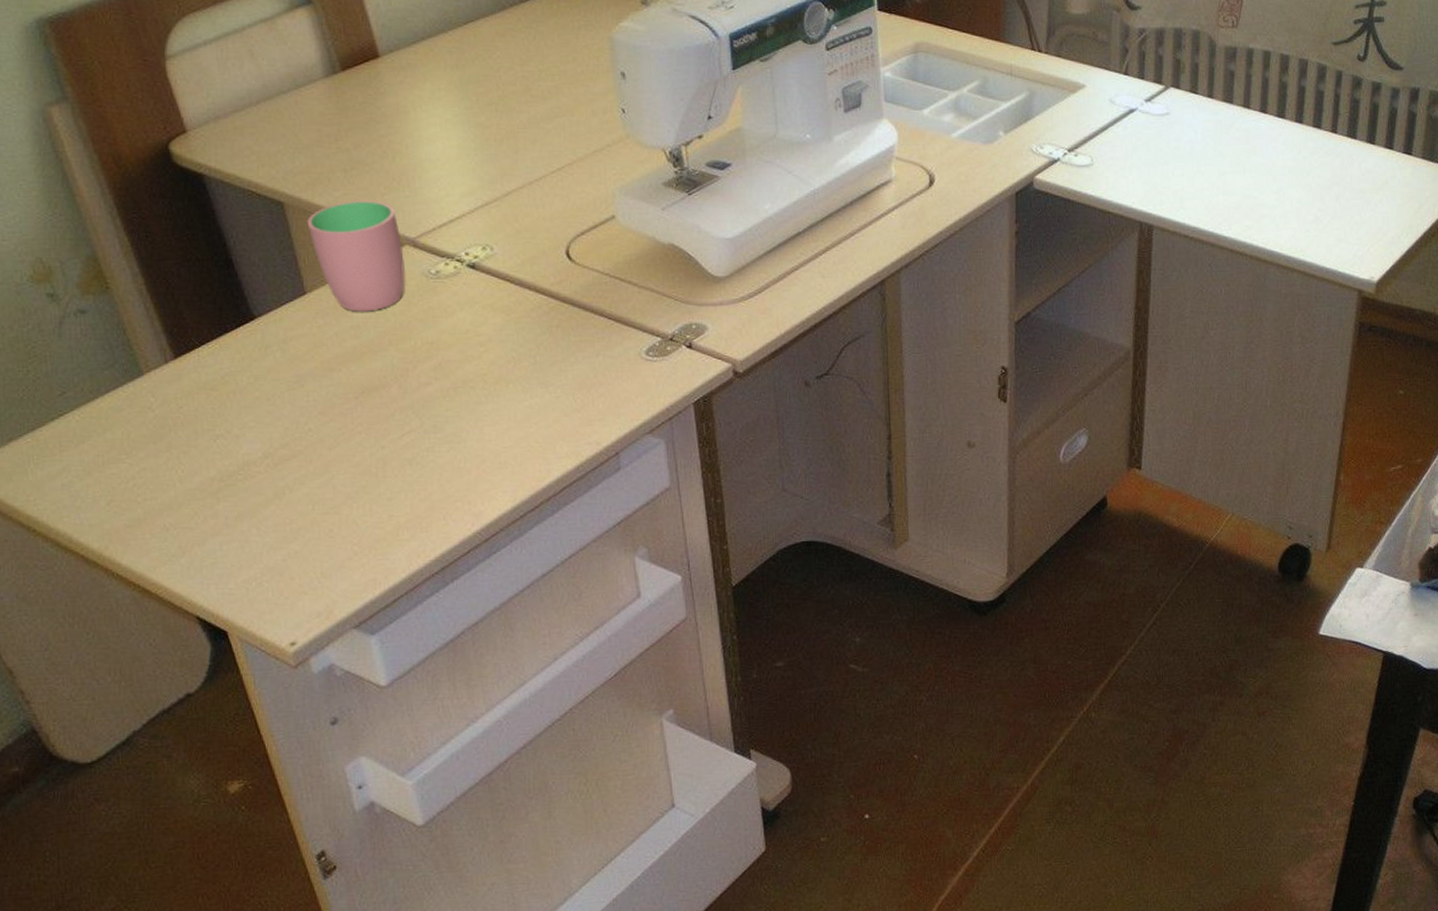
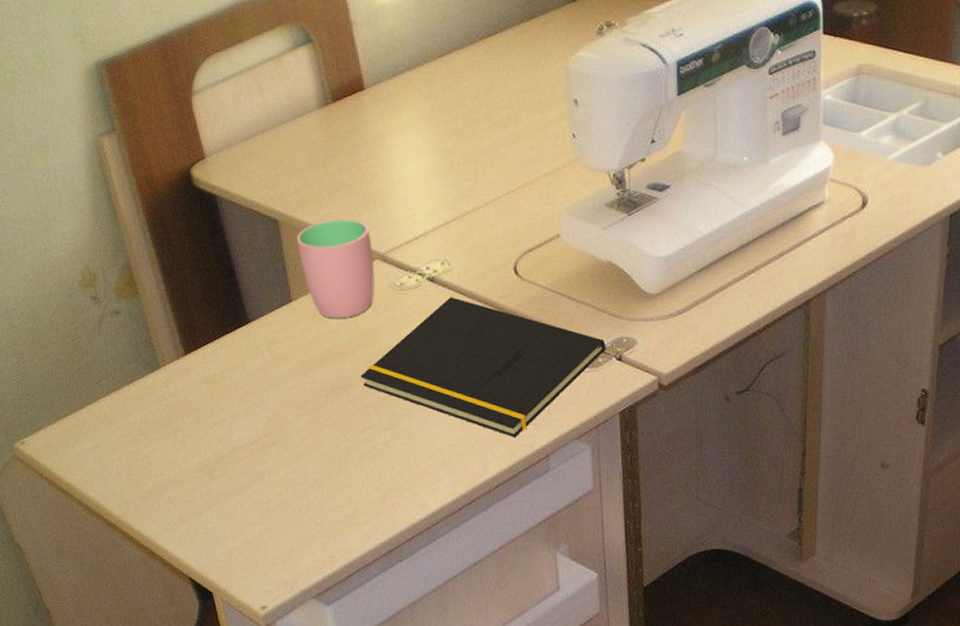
notepad: none [395,285,674,435] -> present [360,297,606,438]

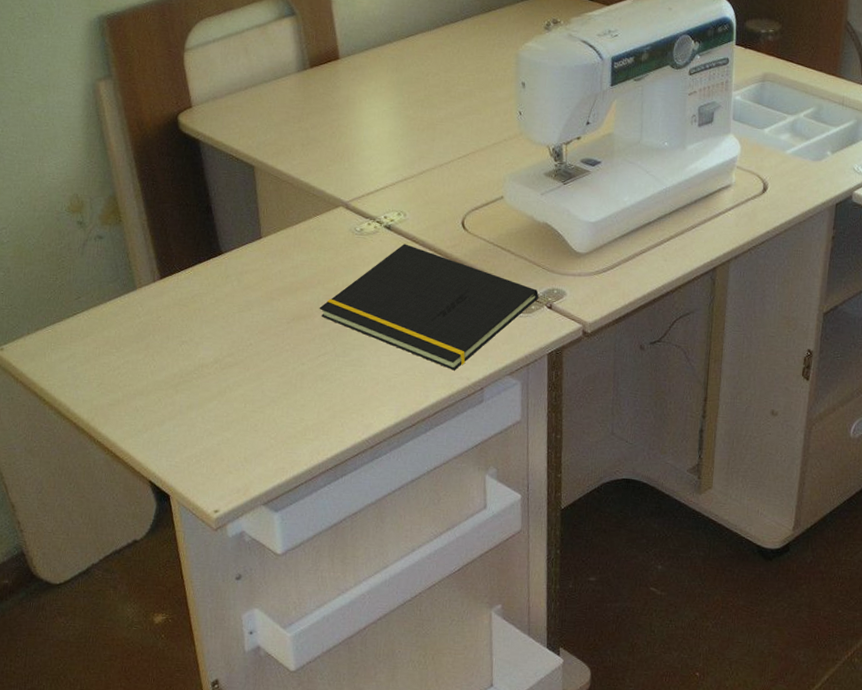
cup: present [296,218,374,319] -> none [269,168,338,256]

